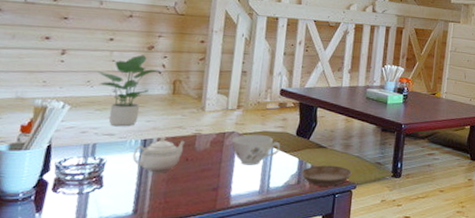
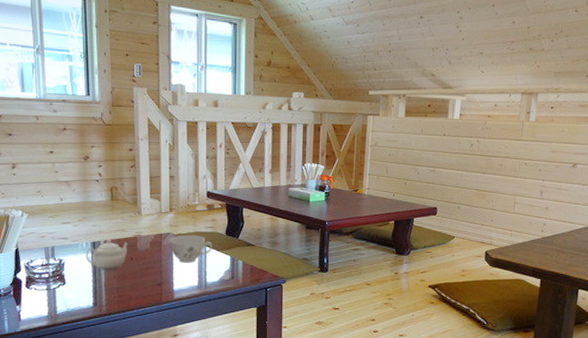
potted plant: present [98,55,161,127] -> none [45,165,98,231]
saucer: present [301,165,352,187] -> none [234,262,281,281]

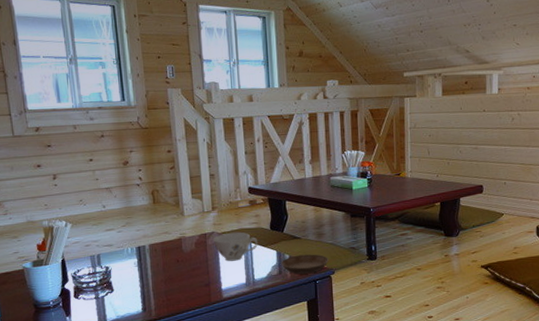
teapot: present [85,239,128,271] -> none [131,242,174,275]
saucer: none [234,262,281,281] -> present [281,254,329,275]

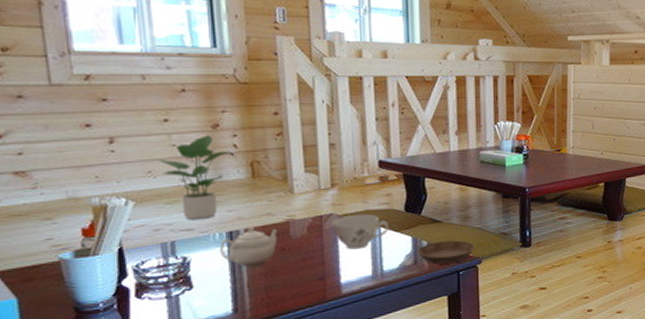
potted plant: none [86,170,139,238] -> present [158,135,234,220]
teapot: none [131,242,174,275] -> present [219,226,278,268]

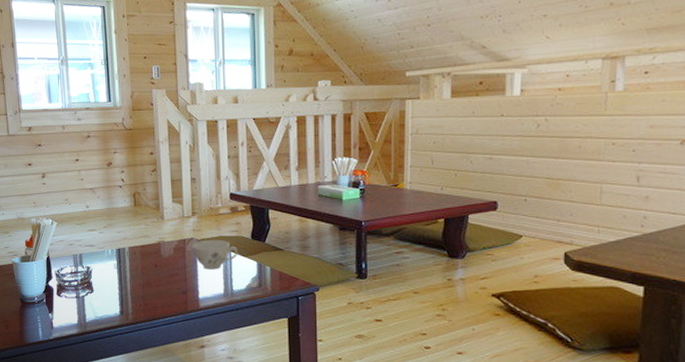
potted plant: present [158,135,234,220] -> none [72,171,122,238]
teapot: present [219,226,278,268] -> none [111,245,152,279]
saucer: present [417,240,475,265] -> none [261,268,313,289]

